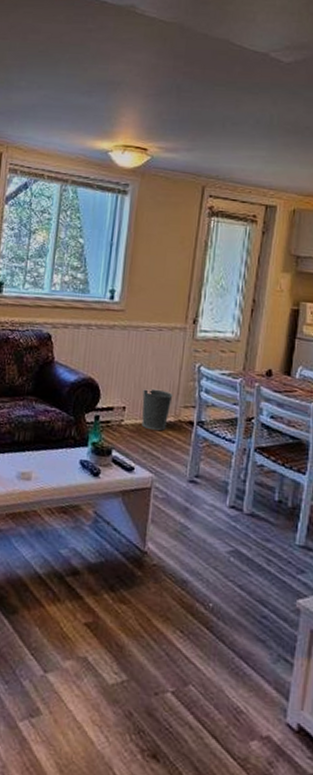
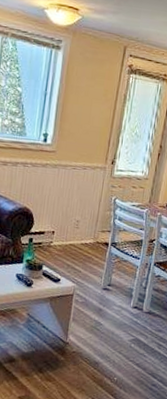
wastebasket: present [141,388,173,431] -> none [67,216,93,251]

